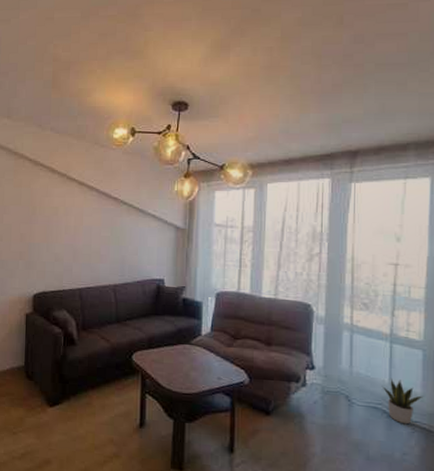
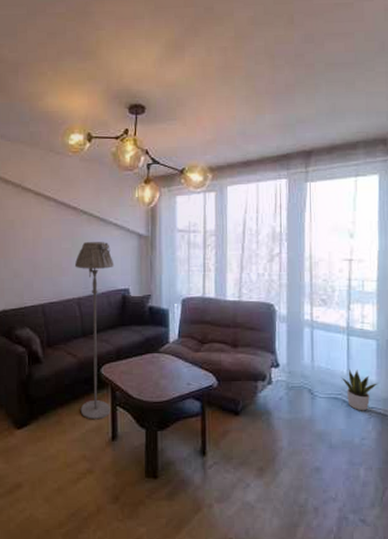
floor lamp: none [110,232,151,406] -> present [74,242,115,420]

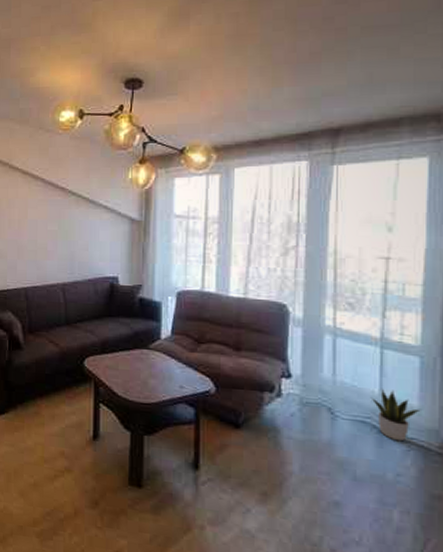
floor lamp: present [74,242,115,420] -> none [60,225,103,416]

